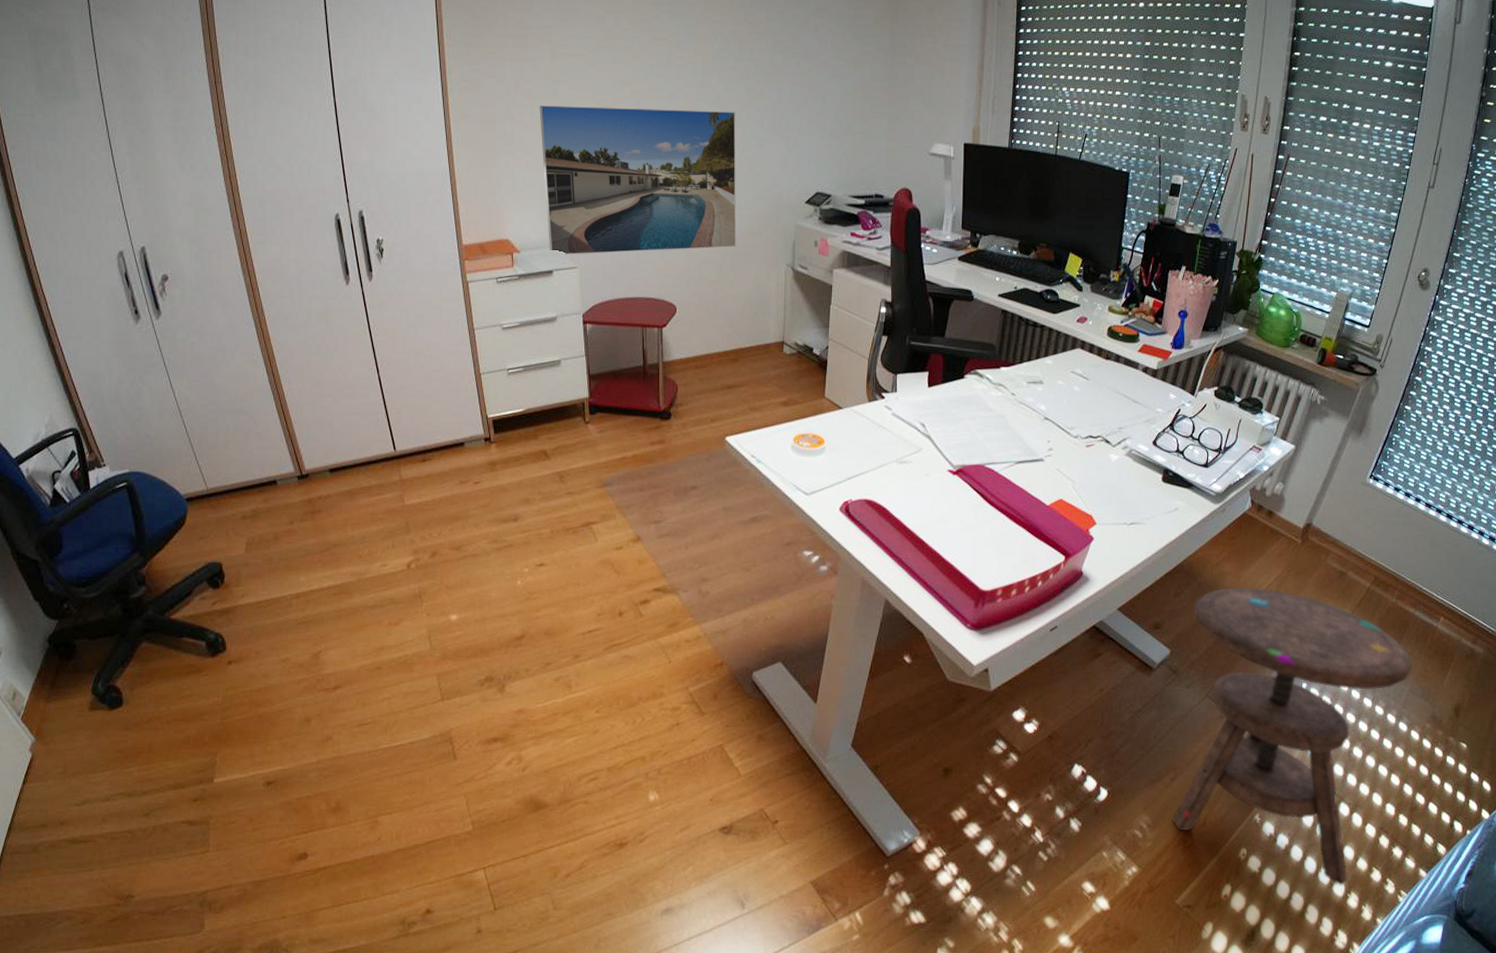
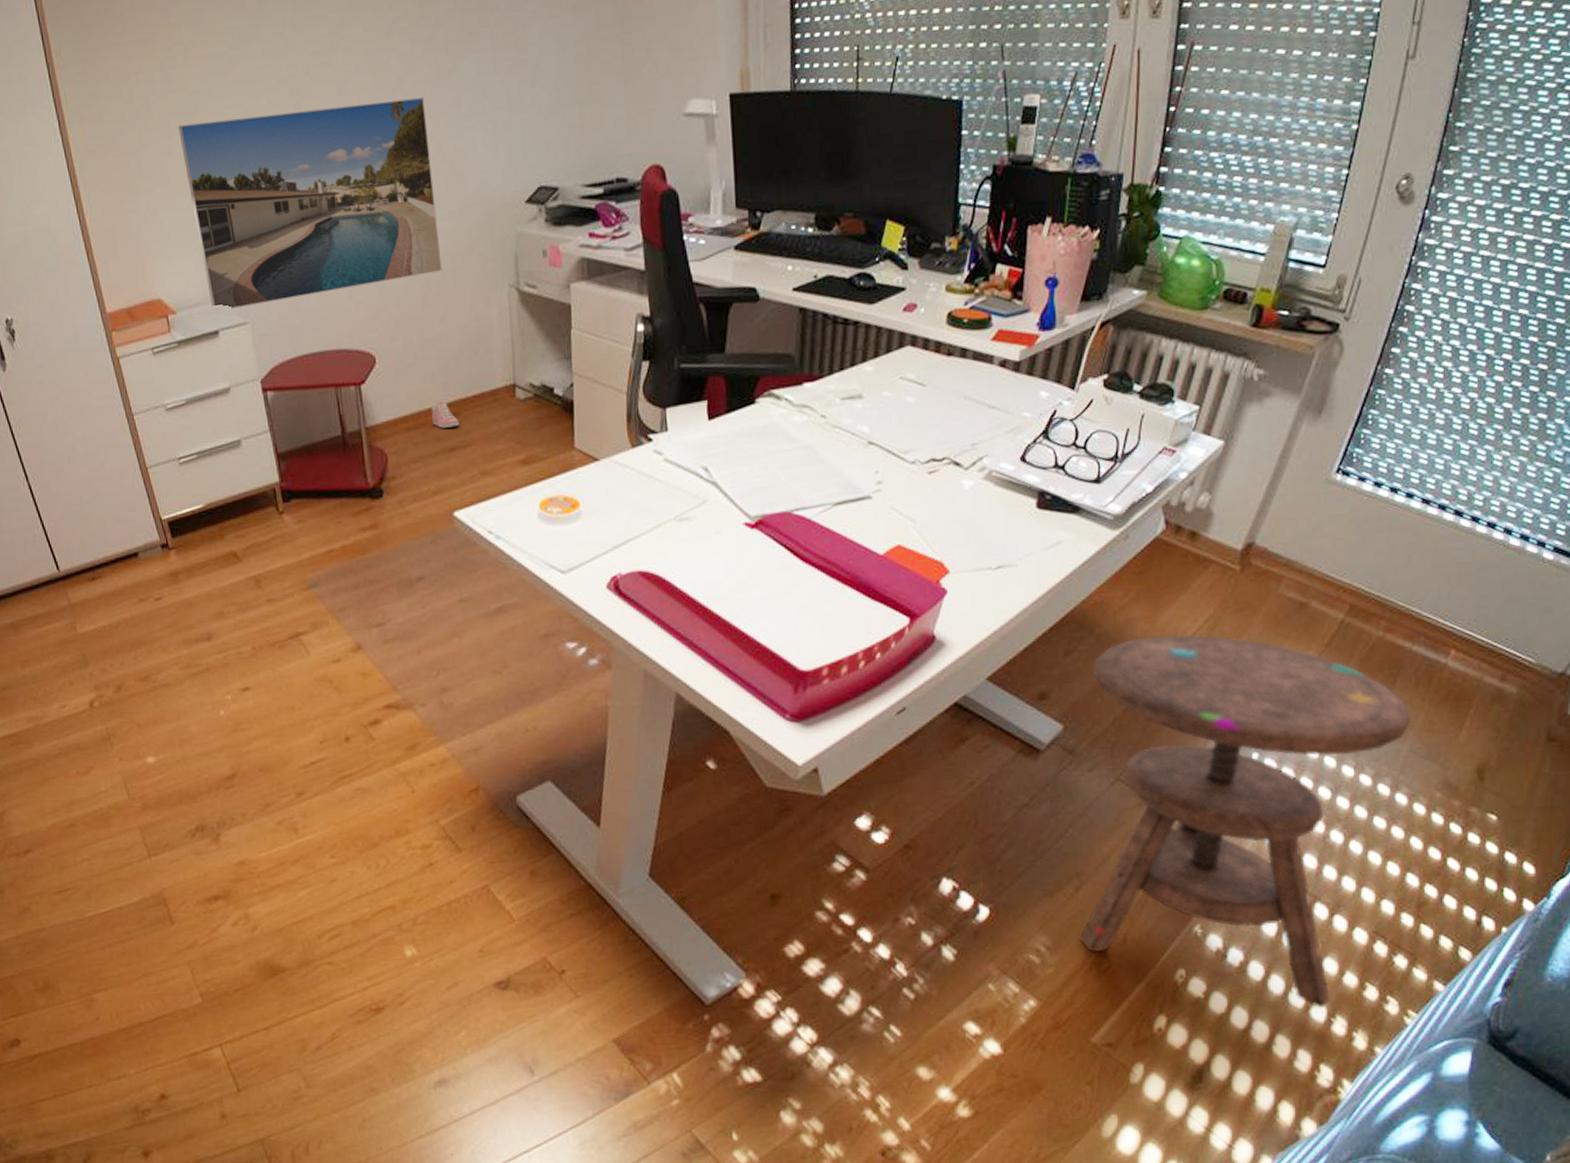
sneaker: none [716,349,737,370] -> present [431,401,460,428]

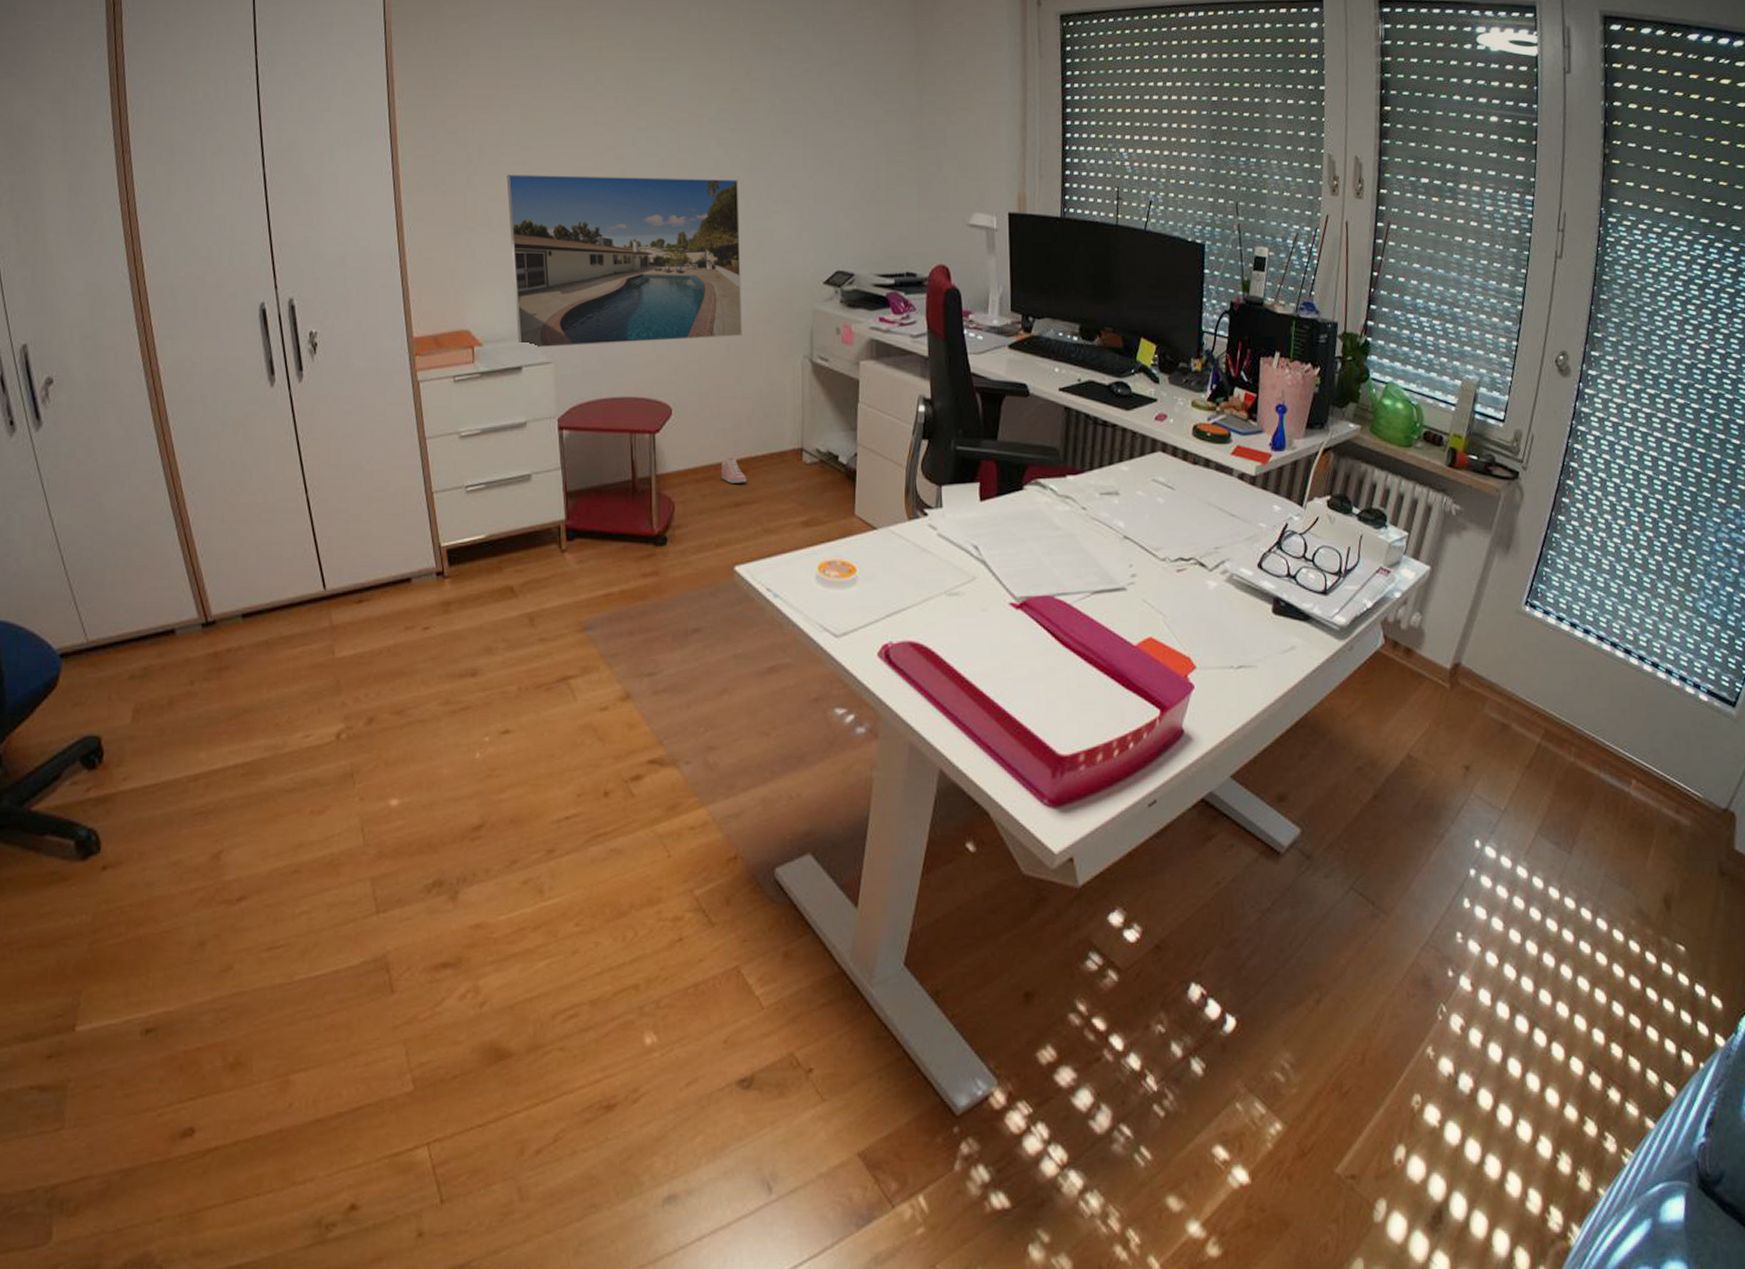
side table: present [1079,634,1412,1009] -> none [1321,746,1605,1144]

